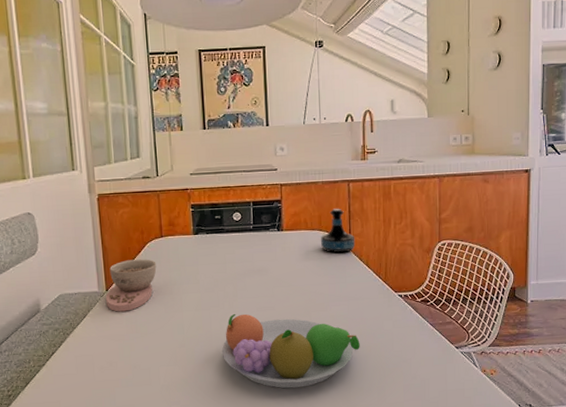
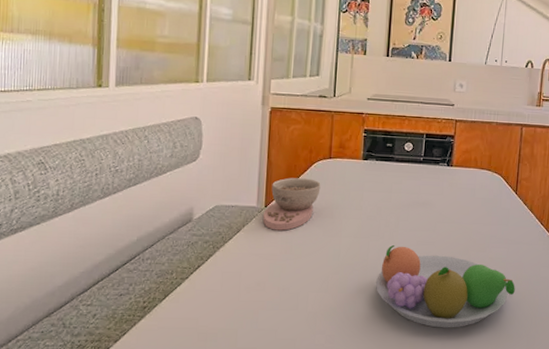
tequila bottle: present [321,208,355,254] -> none [488,150,522,196]

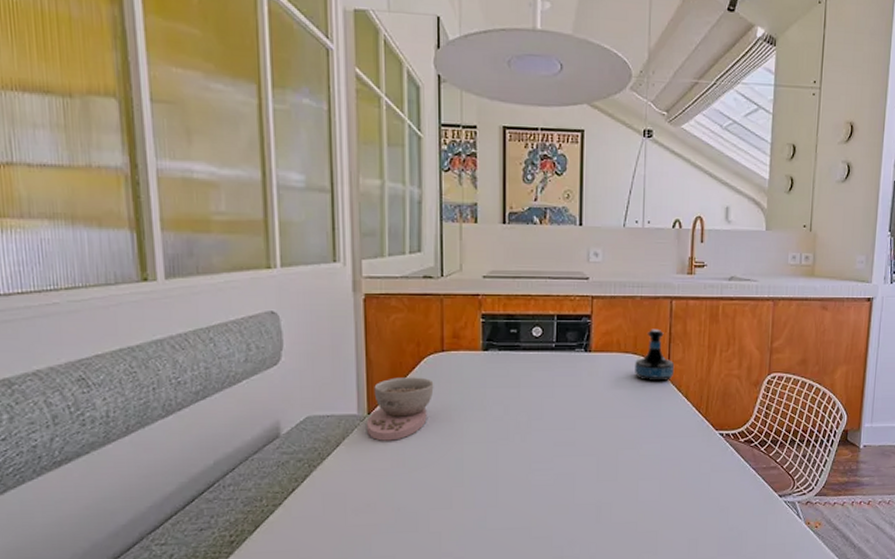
fruit bowl: present [375,244,515,328] -> none [508,448,672,539]
tequila bottle: none [488,150,522,196] -> present [635,328,675,382]

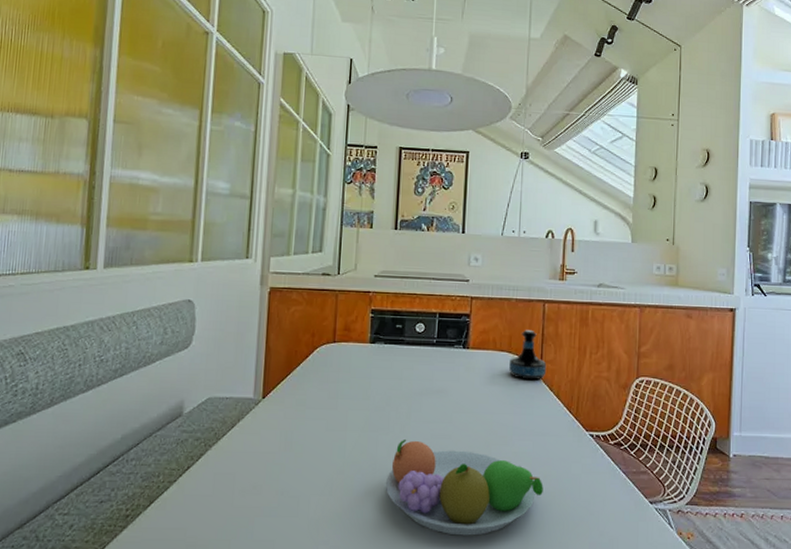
bowl: present [367,377,434,441] -> none [260,365,324,425]
fruit bowl: none [508,448,672,539] -> present [385,439,543,536]

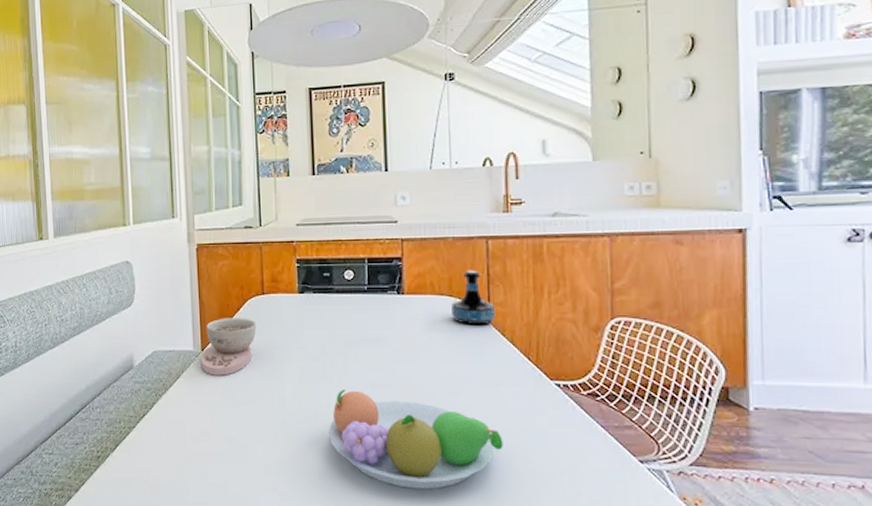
bowl: none [260,365,324,425] -> present [201,318,257,376]

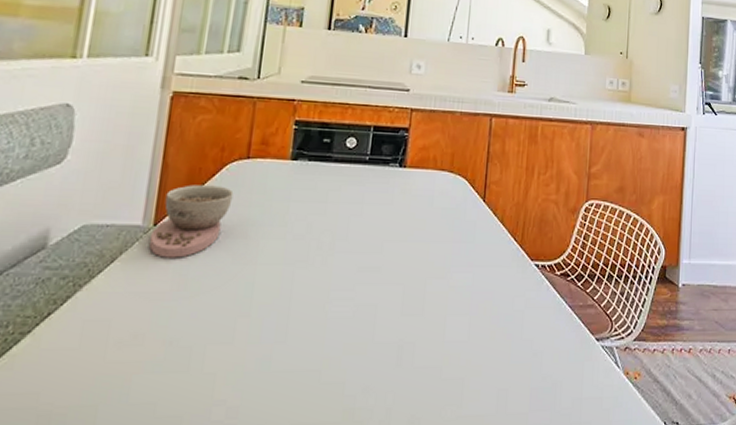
fruit bowl: present [328,389,503,489] -> none [300,272,483,387]
tequila bottle: present [451,270,496,326] -> none [450,146,492,204]

